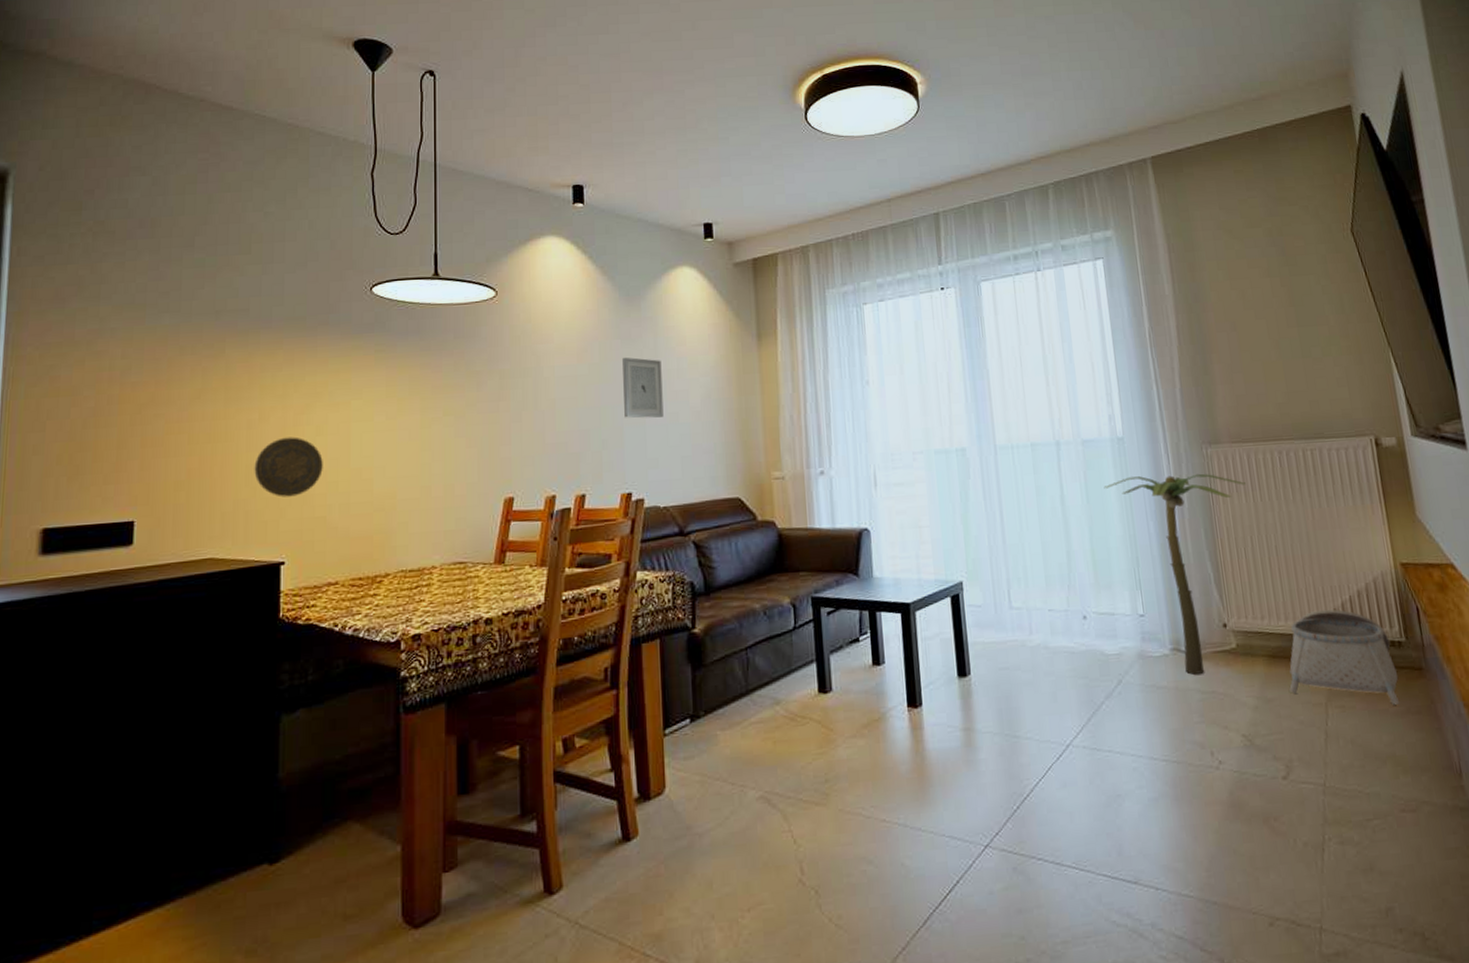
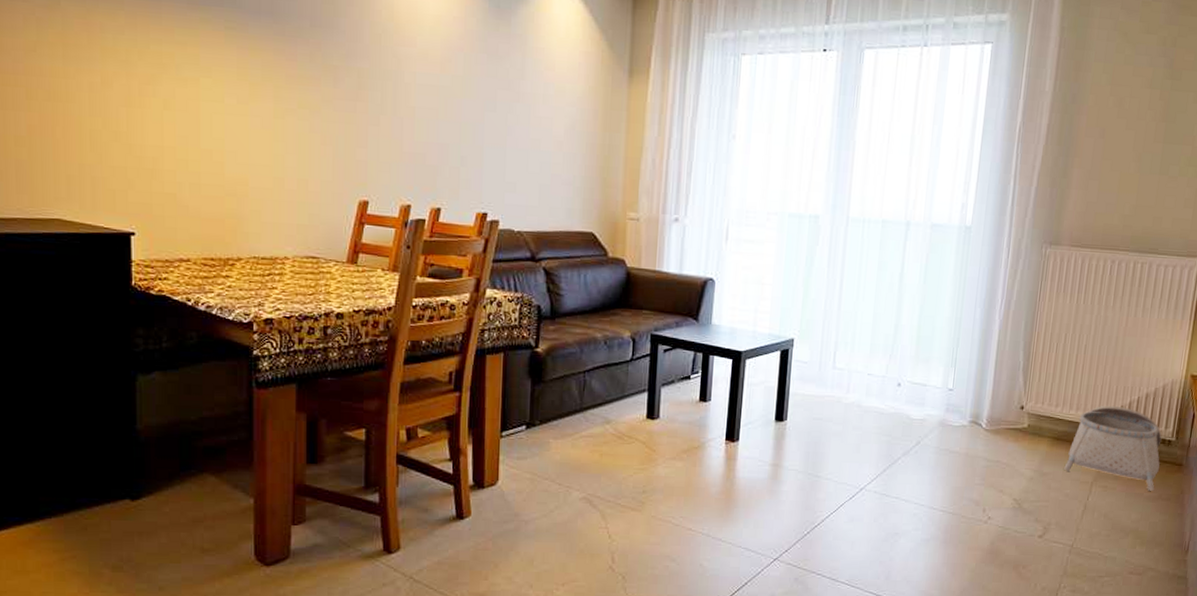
decorative plate: present [254,437,323,498] -> none [99,106,172,169]
wall art: present [622,357,664,419] -> none [485,73,528,142]
palm tree: present [1103,473,1246,675] -> none [942,265,1074,445]

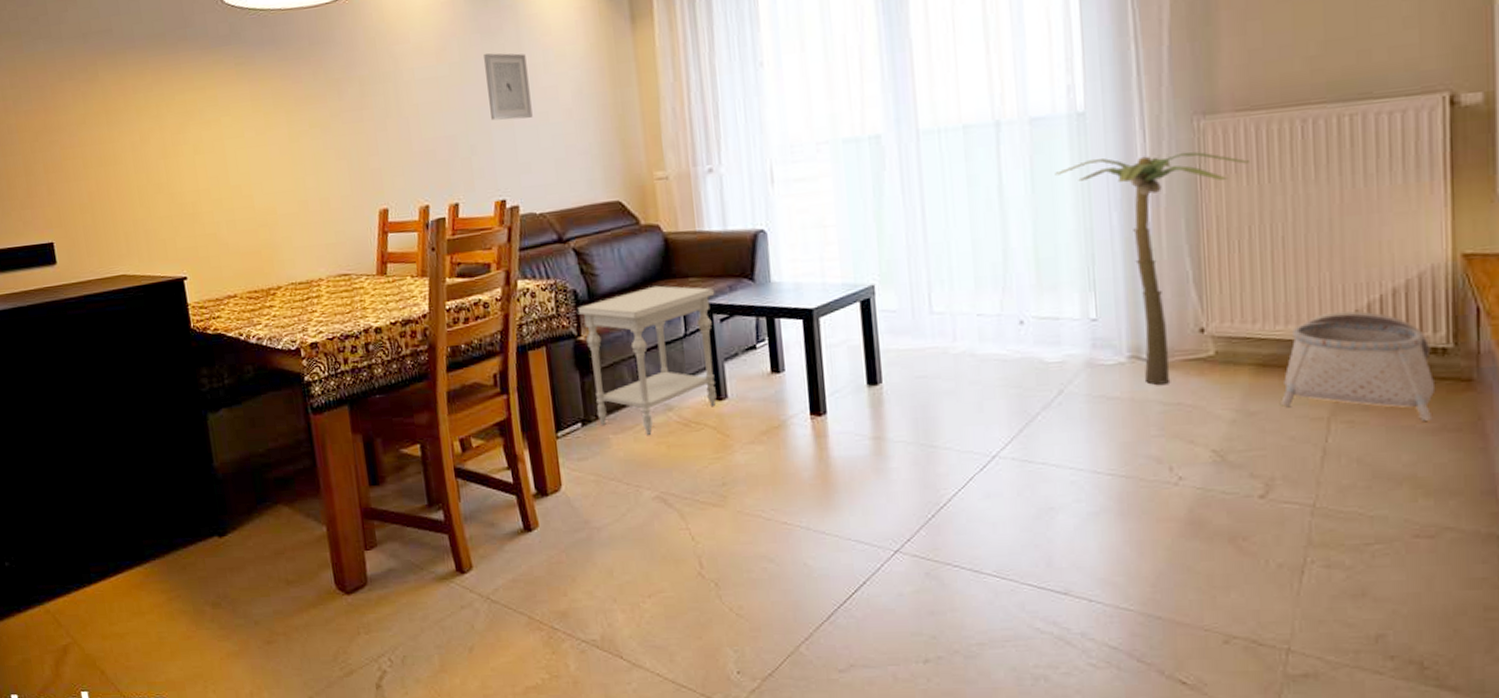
wall art: none [485,73,528,142] -> present [484,53,533,121]
side table: none [538,312,663,443] -> present [577,285,717,435]
palm tree: none [942,265,1074,445] -> present [1055,152,1249,385]

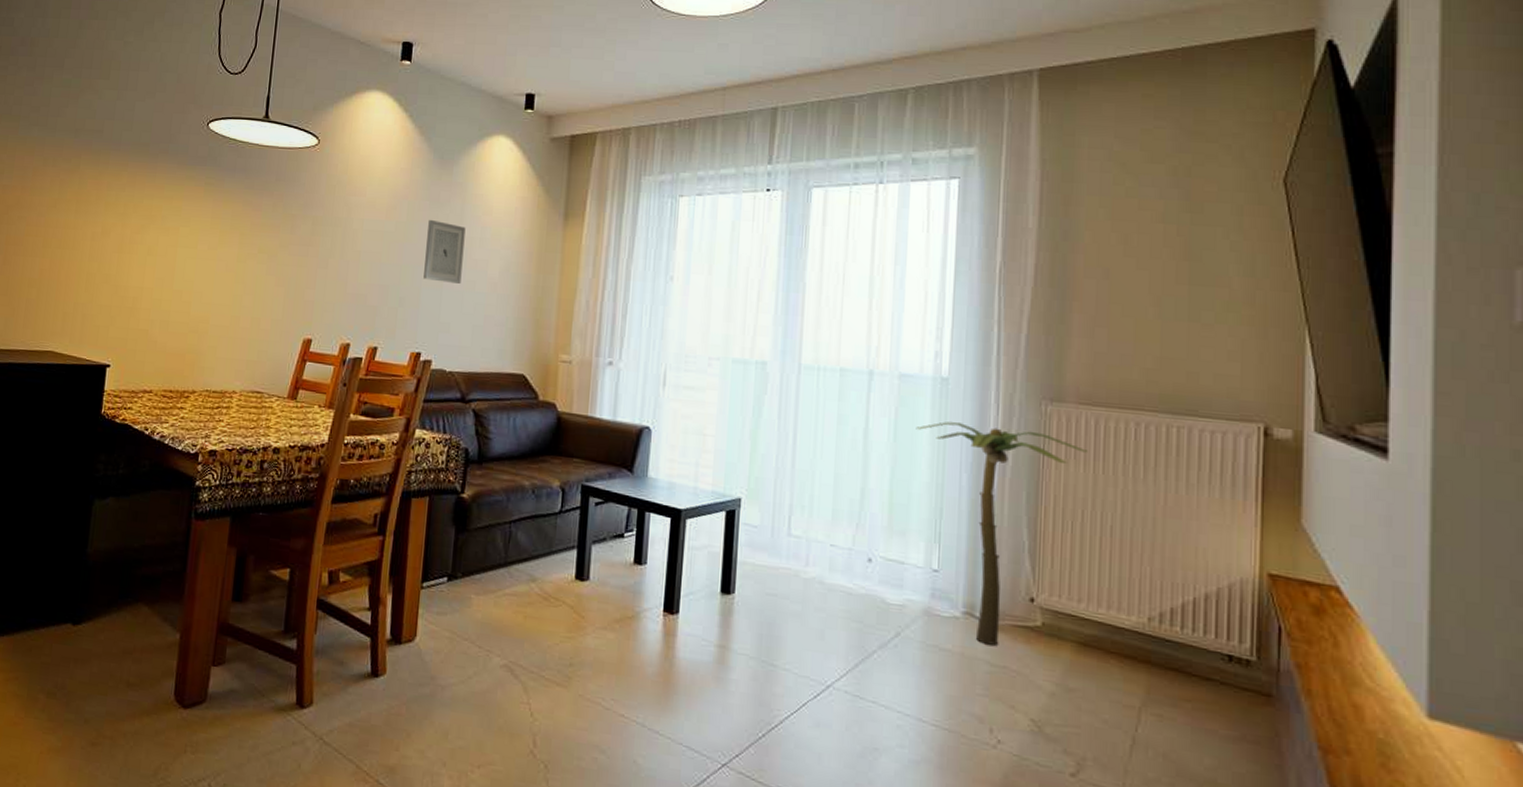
side table: present [577,285,717,435] -> none [464,459,595,602]
basket: present [1281,311,1436,421] -> none [1098,605,1239,728]

